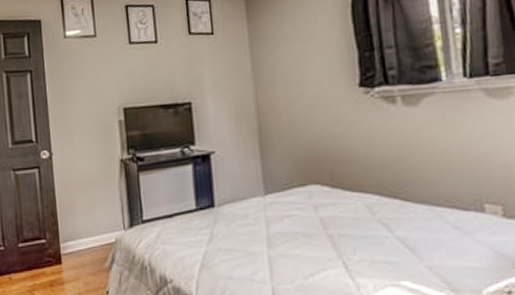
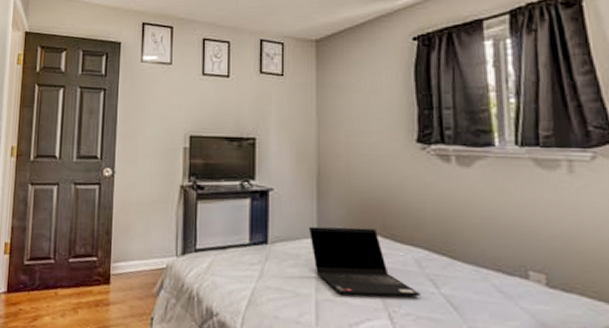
laptop computer: none [255,180,374,249] -> present [309,226,421,297]

